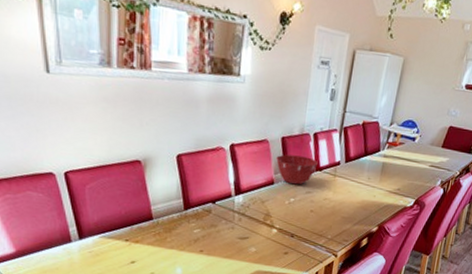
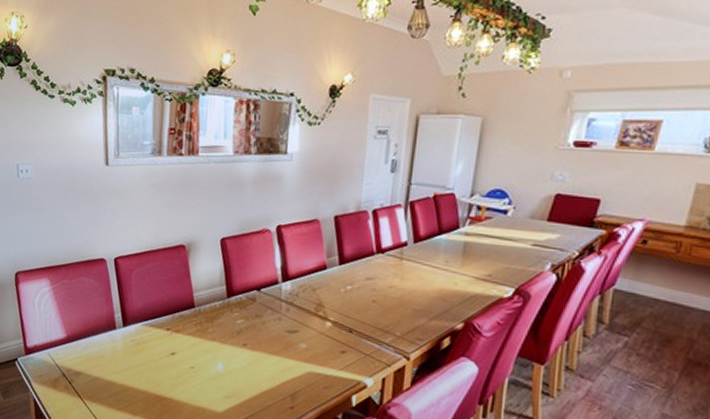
mixing bowl: present [276,154,318,185] -> none [328,235,379,270]

